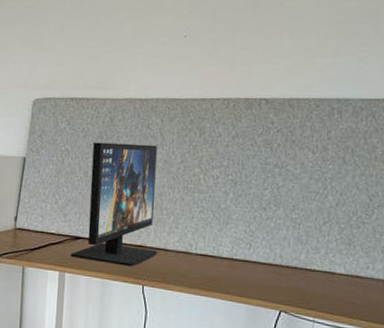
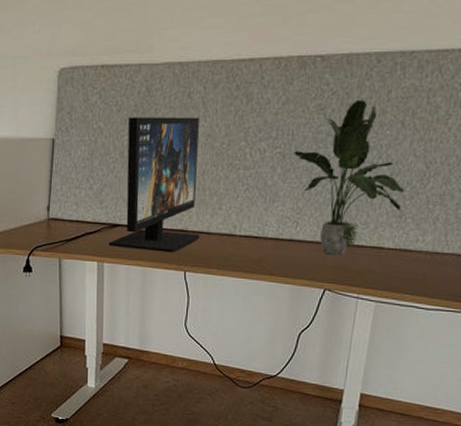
potted plant: none [244,137,351,278] -> present [294,99,405,255]

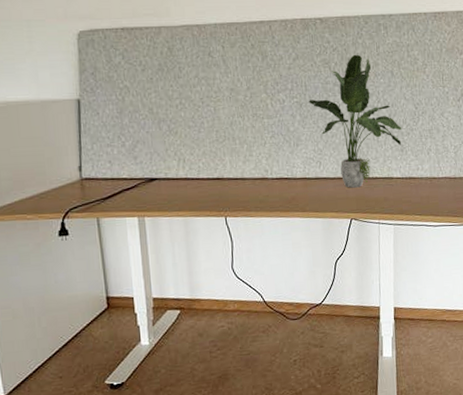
computer monitor: present [109,117,200,253] -> none [147,73,236,201]

